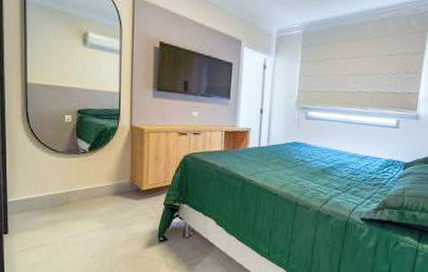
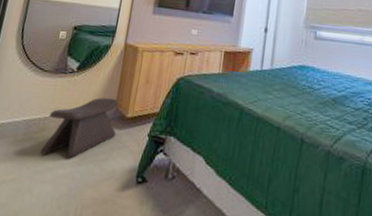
stool: none [70,173,135,225] -> present [41,97,118,159]

